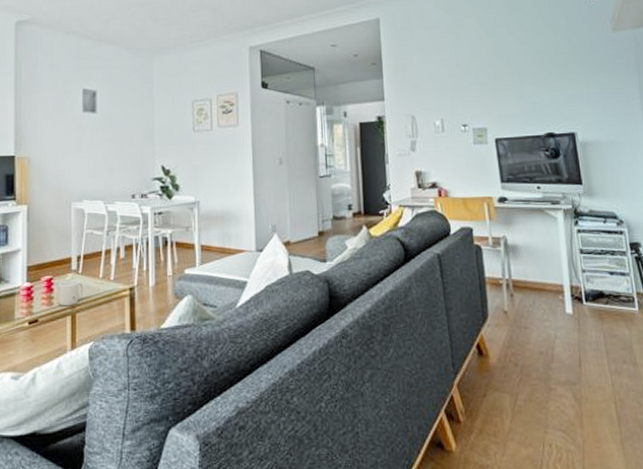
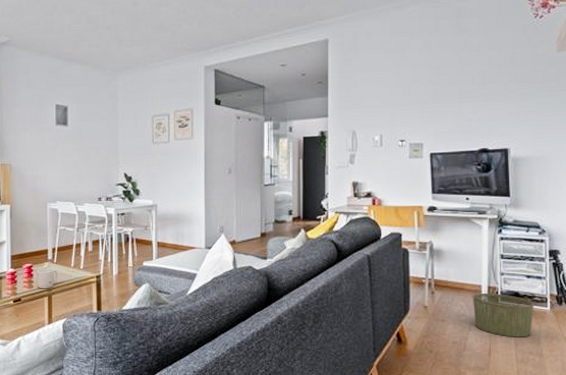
basket: none [554,293,622,344] -> present [472,293,535,338]

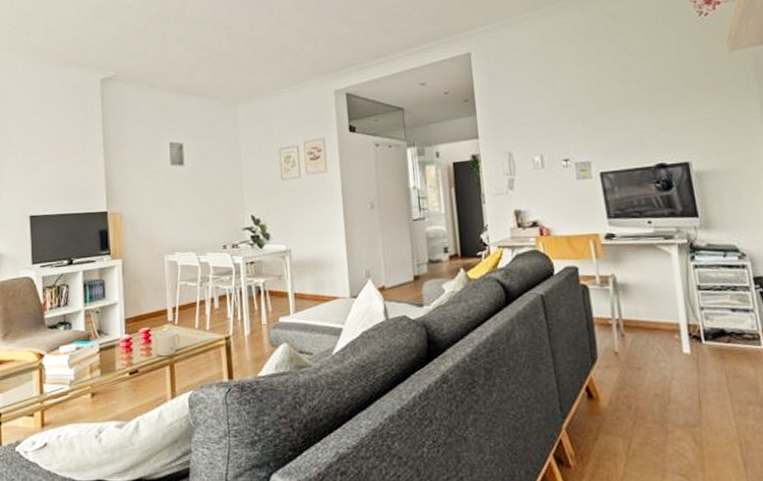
basket: present [472,293,535,338] -> none [669,332,747,385]

